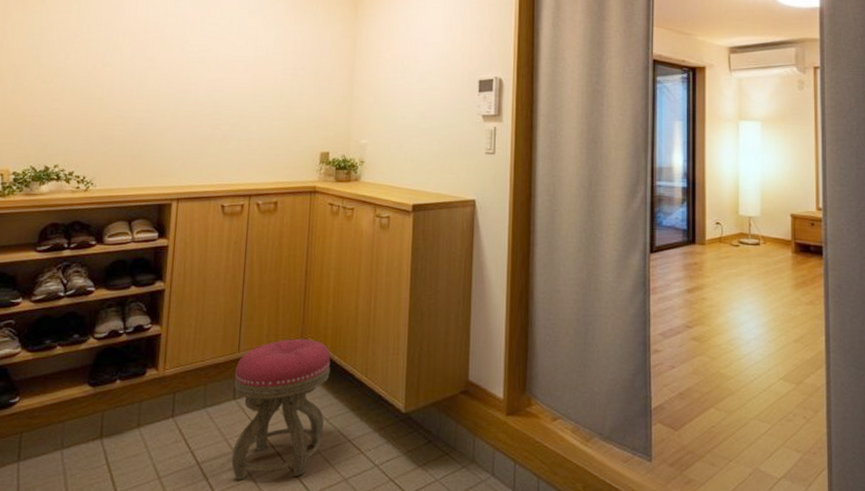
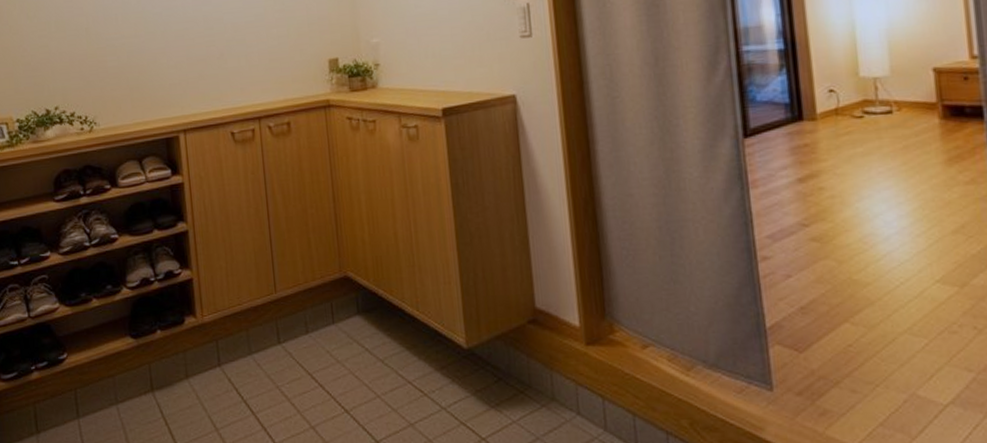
stool: present [231,339,331,481] -> none [275,273,379,430]

